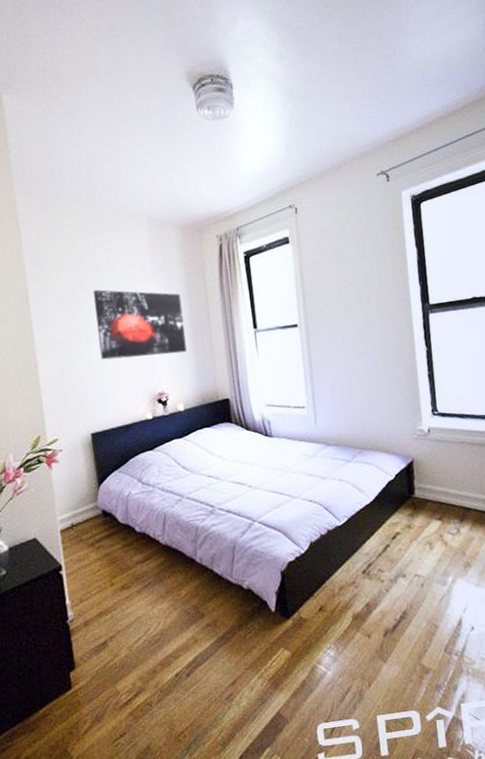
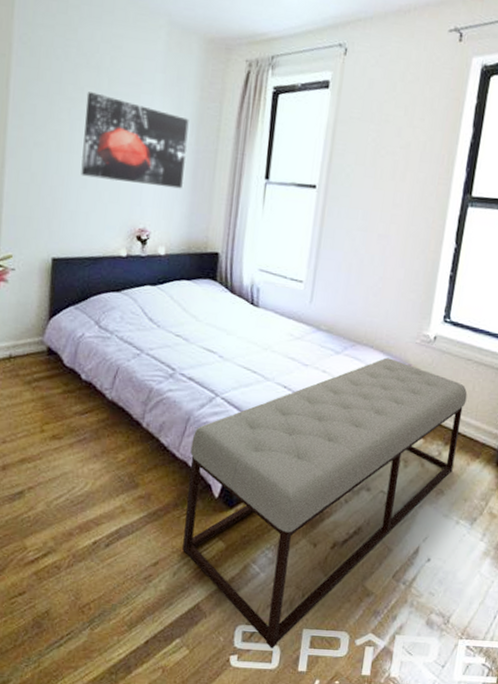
bench: none [241,456,473,740] -> present [182,358,468,649]

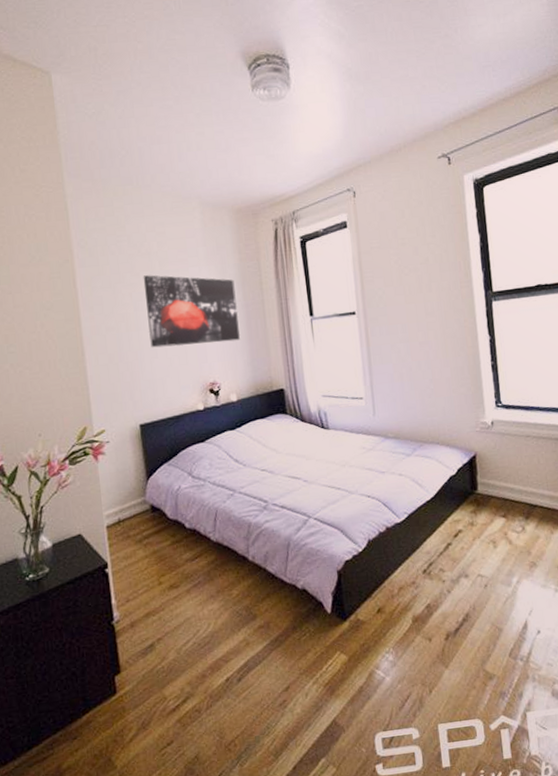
bench: present [182,358,468,649] -> none [295,450,539,750]

